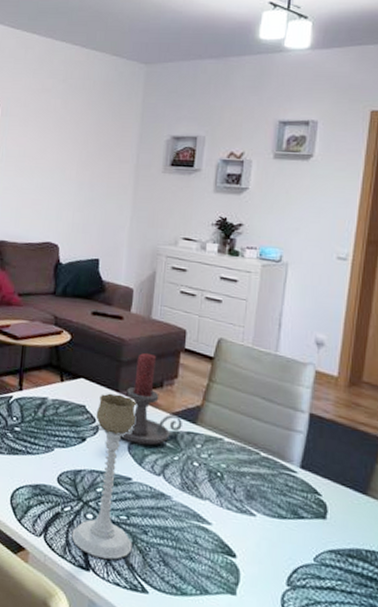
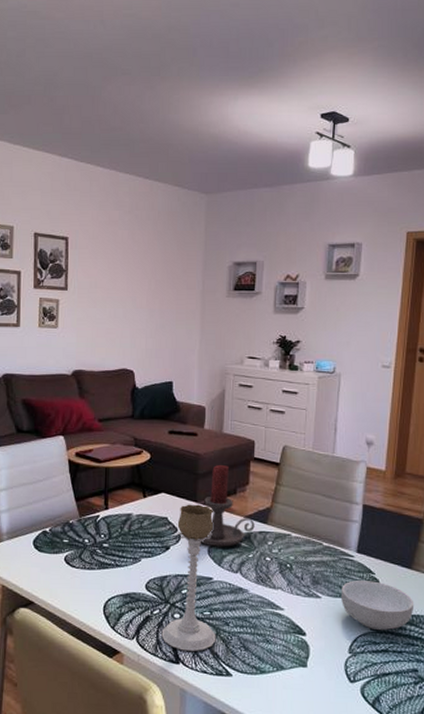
cereal bowl: none [280,500,369,564] -> present [342,580,414,631]

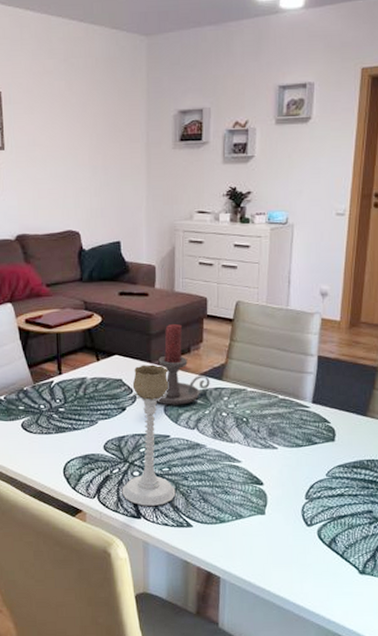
cereal bowl: present [342,580,414,631] -> none [298,430,369,477]

